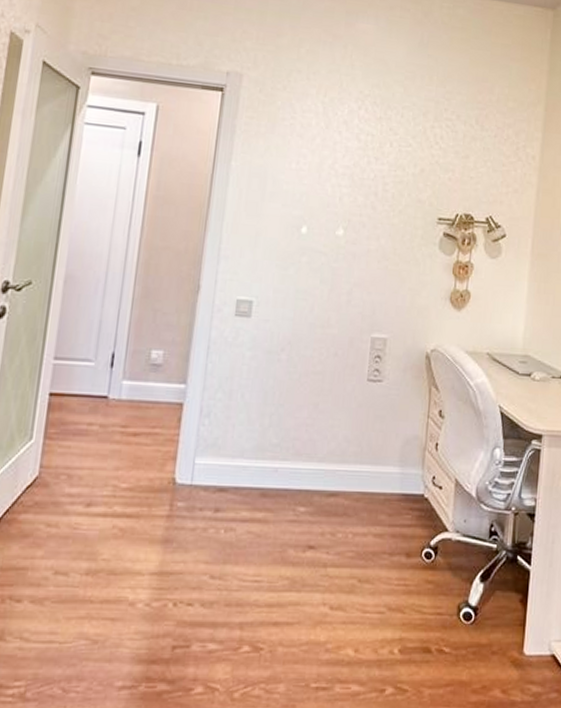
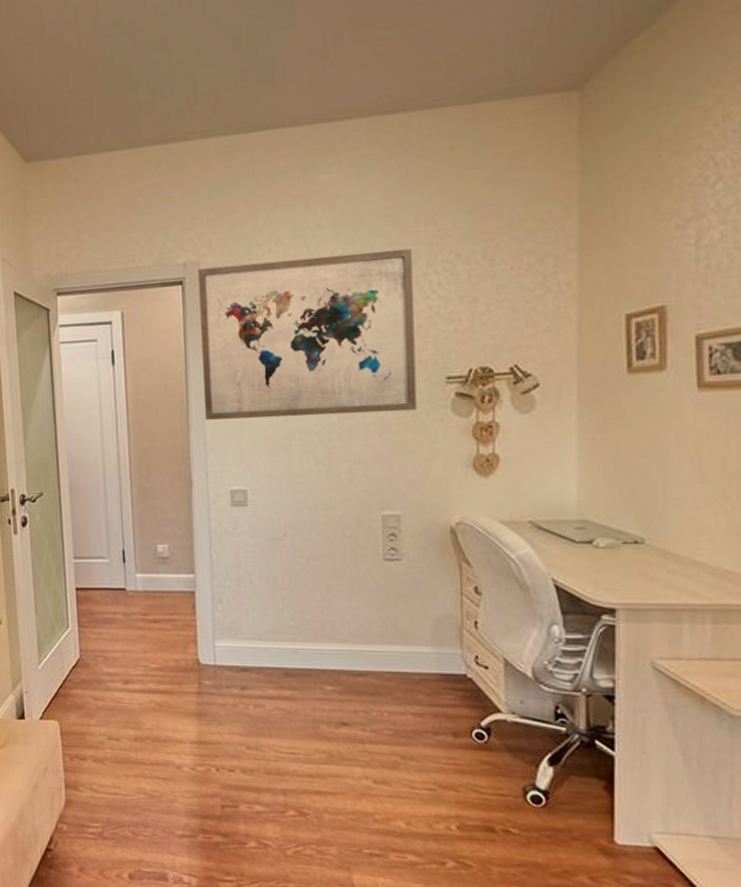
wall art: none [223,80,425,244] -> present [198,249,417,420]

